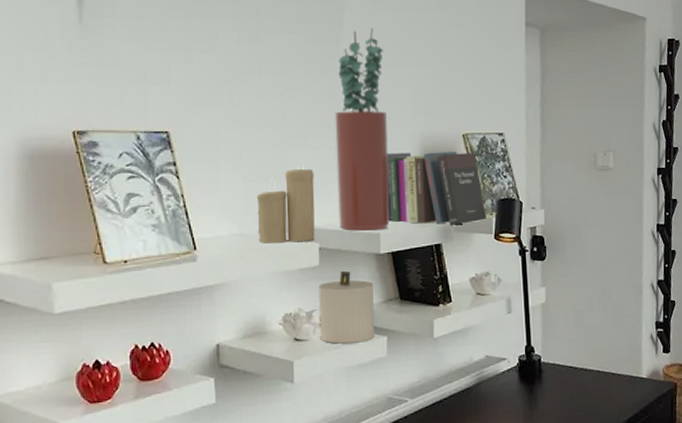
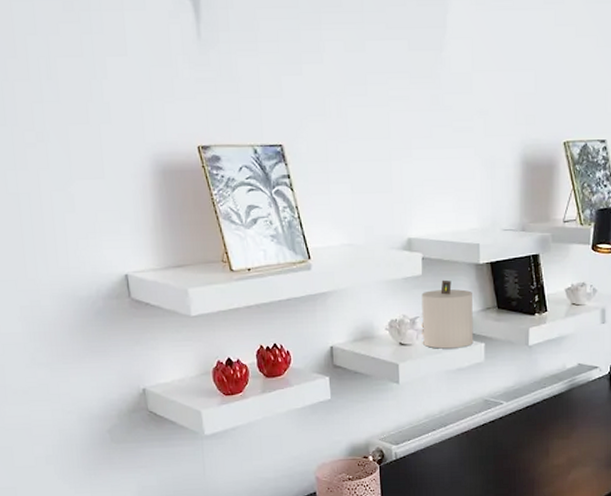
candle: present [256,159,315,244] -> none [363,170,418,253]
vase: present [334,28,390,231] -> none [437,31,489,242]
books: present [386,151,486,225] -> none [487,159,584,236]

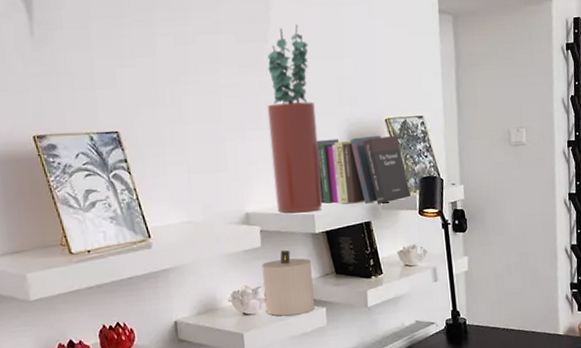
vase: none [437,31,489,242] -> present [267,24,323,214]
books: none [487,159,584,236] -> present [317,135,411,204]

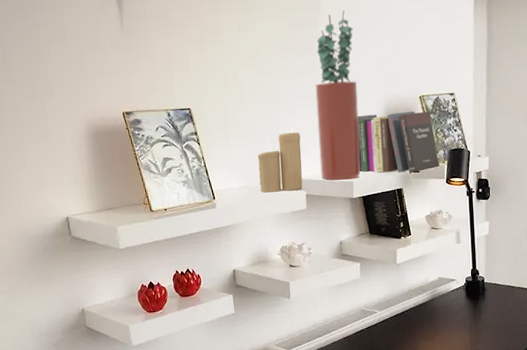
candle: none [201,150,256,229] -> present [257,124,303,193]
candle: present [262,250,315,316] -> none [306,212,351,269]

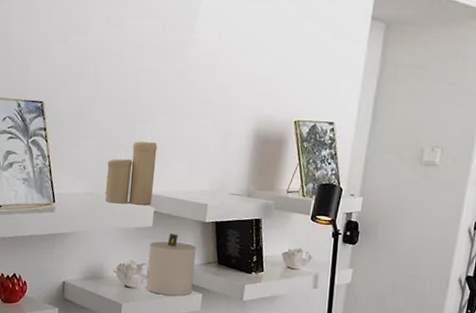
candle: none [306,212,351,269] -> present [146,233,196,296]
vase: present [315,10,361,181] -> none [173,17,232,202]
books: present [357,111,439,173] -> none [217,133,307,204]

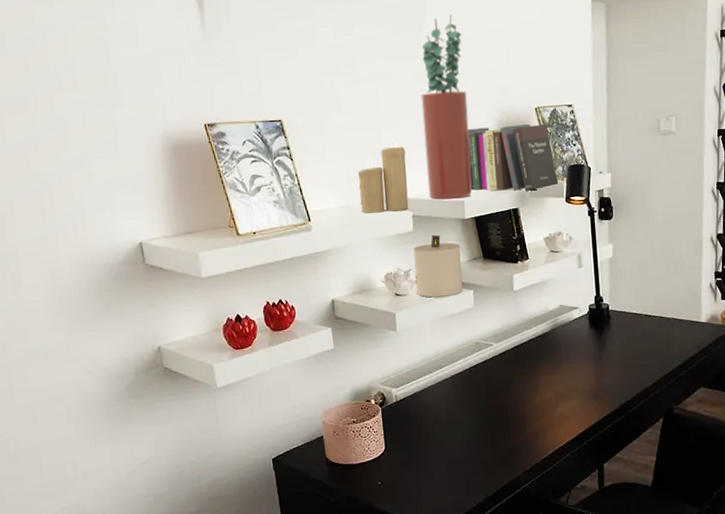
vase: none [173,17,232,202] -> present [421,14,473,200]
books: none [217,133,307,204] -> present [468,123,558,191]

